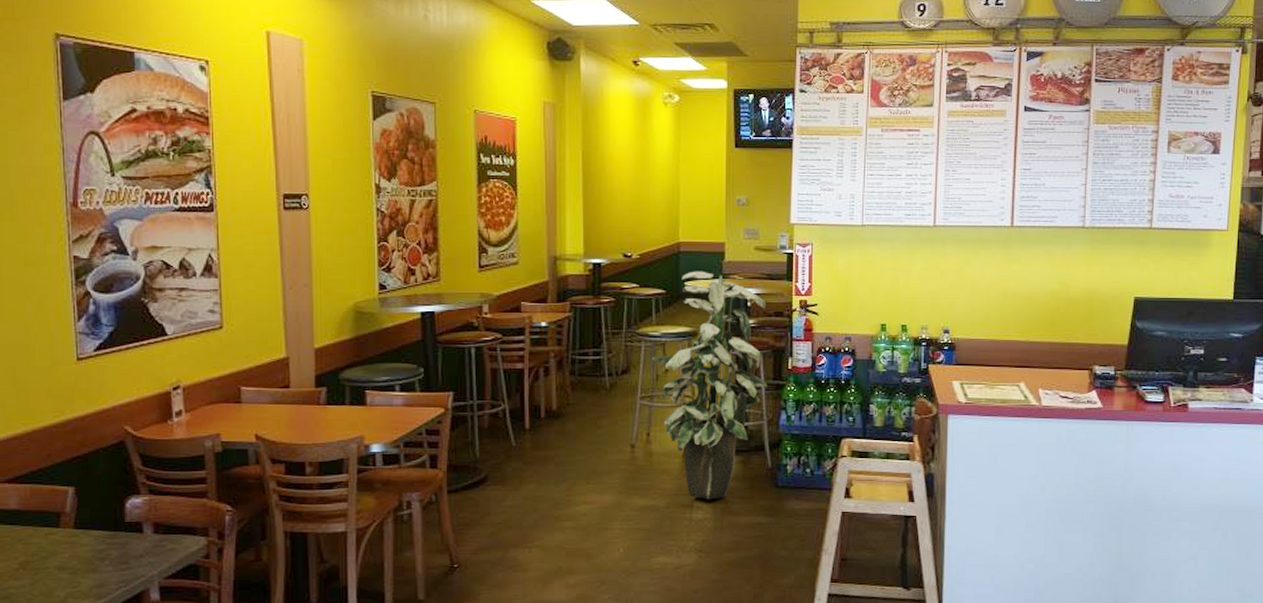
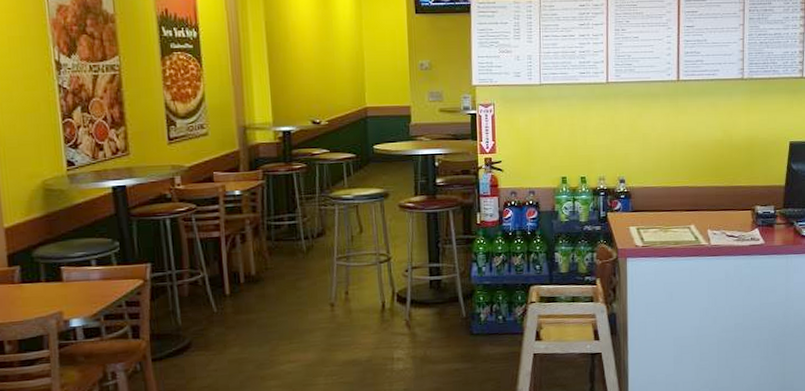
indoor plant: present [651,271,768,500] -> none [345,134,458,351]

